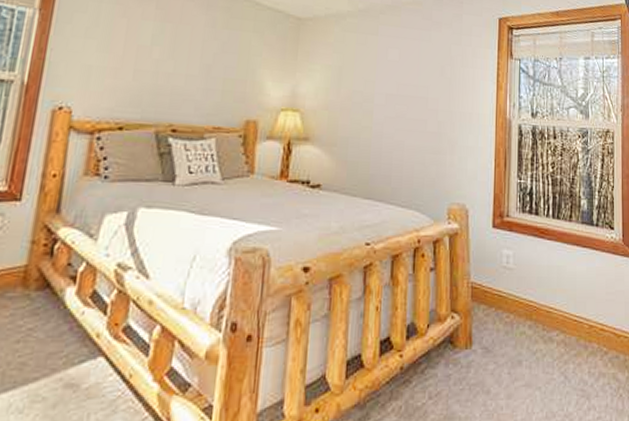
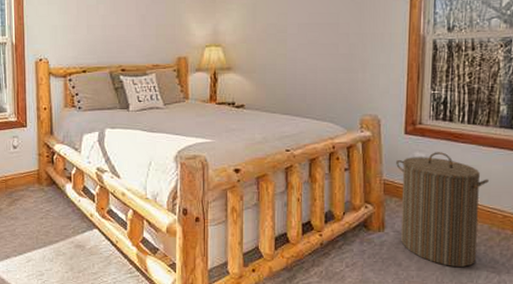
laundry hamper: none [484,249,574,391] -> present [396,152,489,267]

